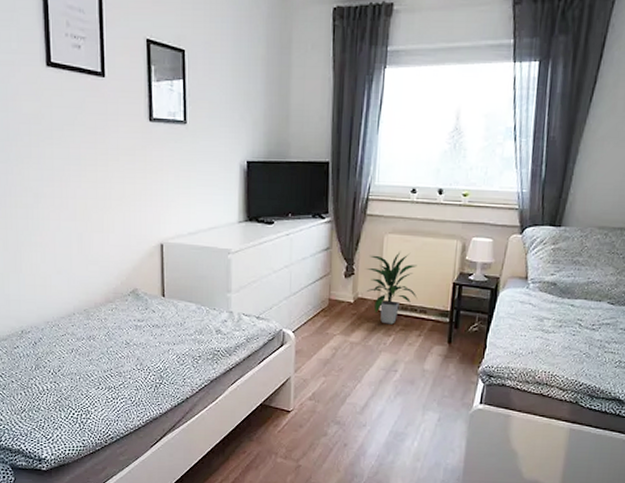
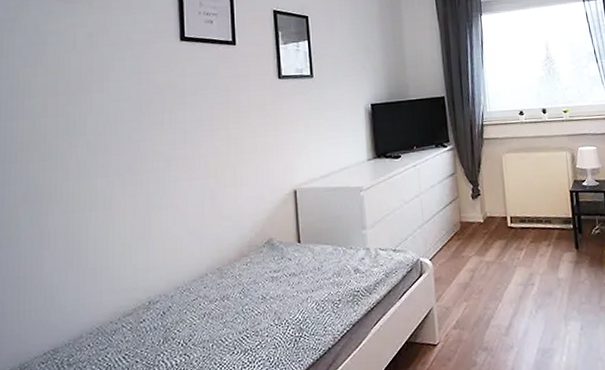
indoor plant: present [366,250,418,325] -> none [490,167,541,239]

